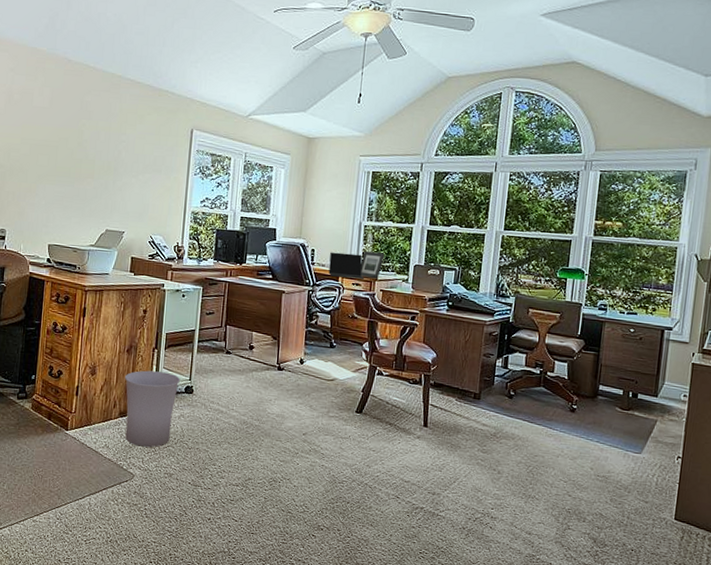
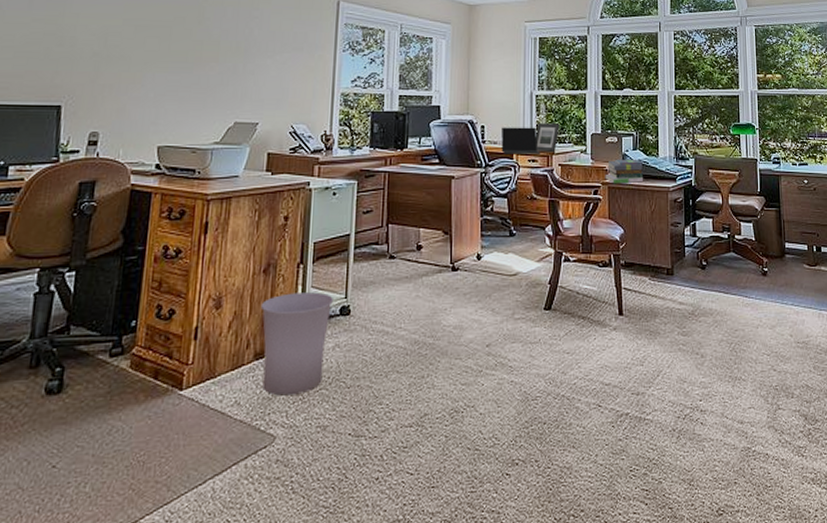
books: none [423,291,462,314] -> present [605,159,644,184]

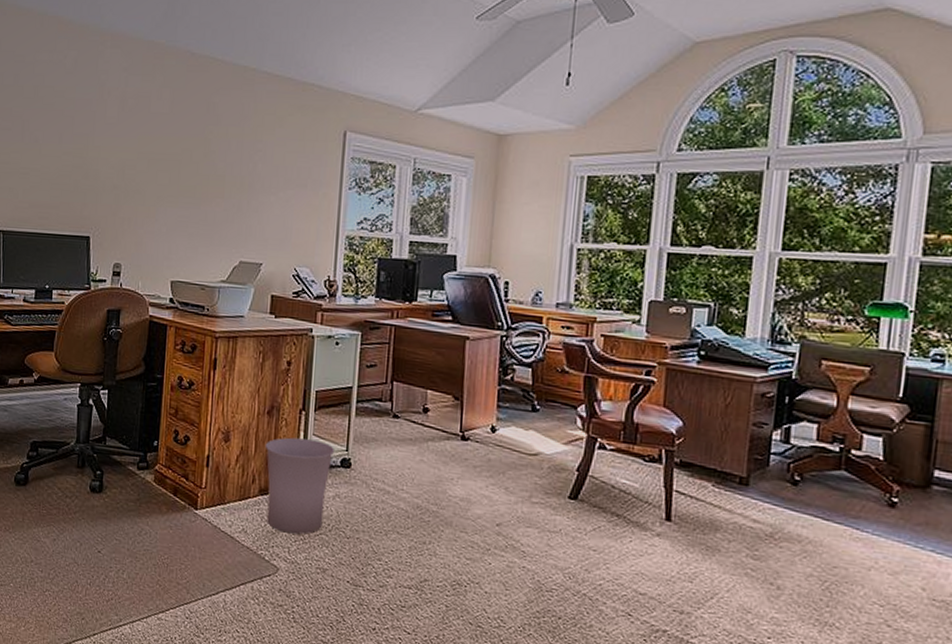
laptop: present [501,127,541,156] -> none [528,284,579,322]
picture frame: present [535,123,560,153] -> none [572,283,607,321]
books: present [605,159,644,184] -> none [663,335,720,368]

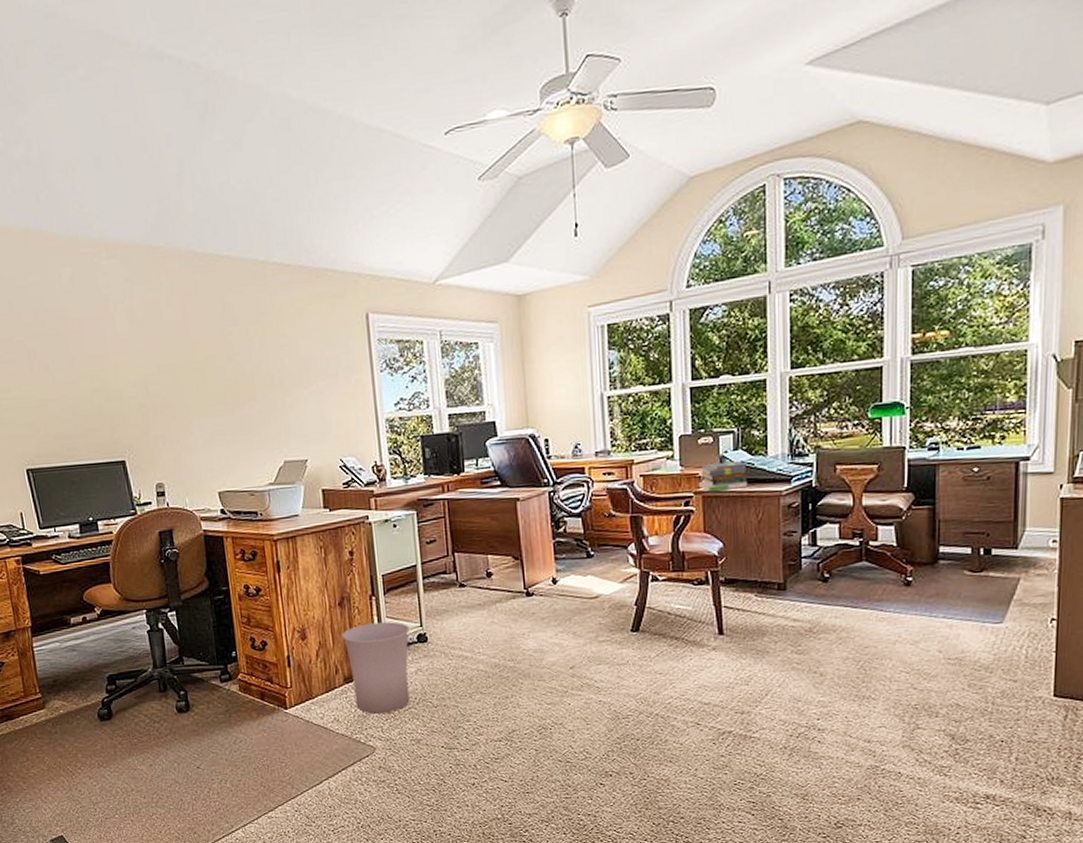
books: none [663,335,720,368] -> present [698,460,748,493]

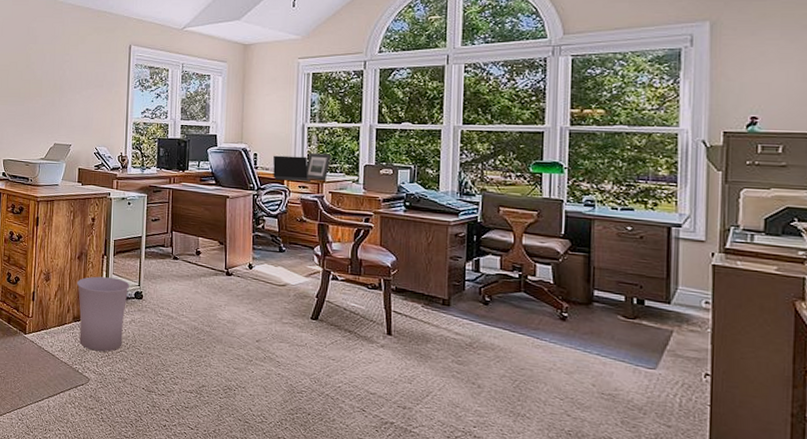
laptop: none [569,434,618,471] -> present [273,155,312,183]
picture frame: none [609,427,639,463] -> present [306,153,332,181]
books: present [698,460,748,493] -> none [377,190,421,215]

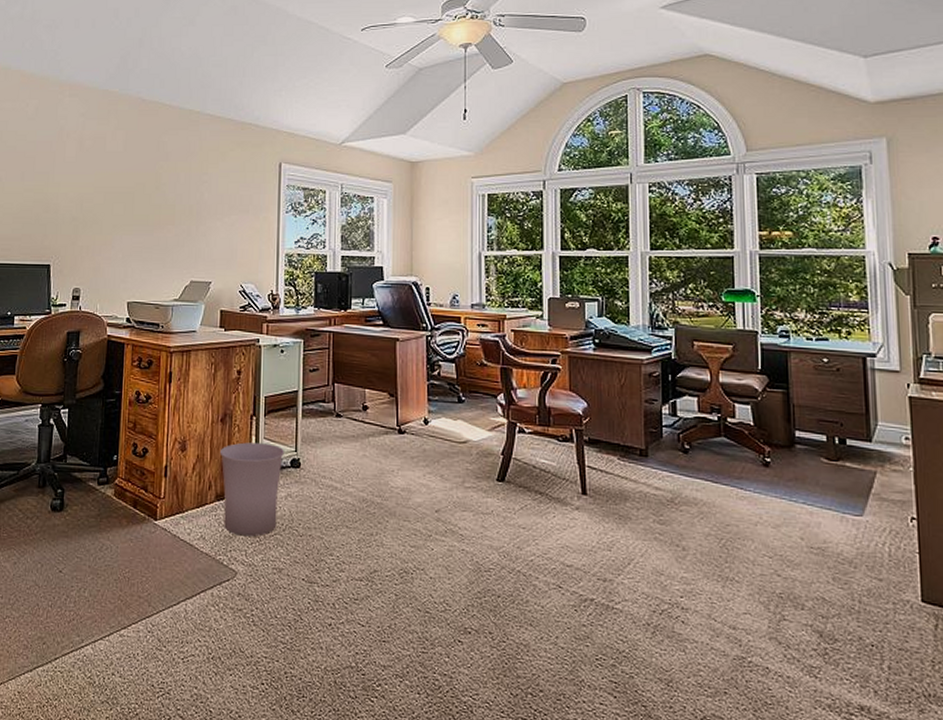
laptop: present [273,155,312,183] -> none [448,289,492,320]
picture frame: present [306,153,332,181] -> none [484,286,512,318]

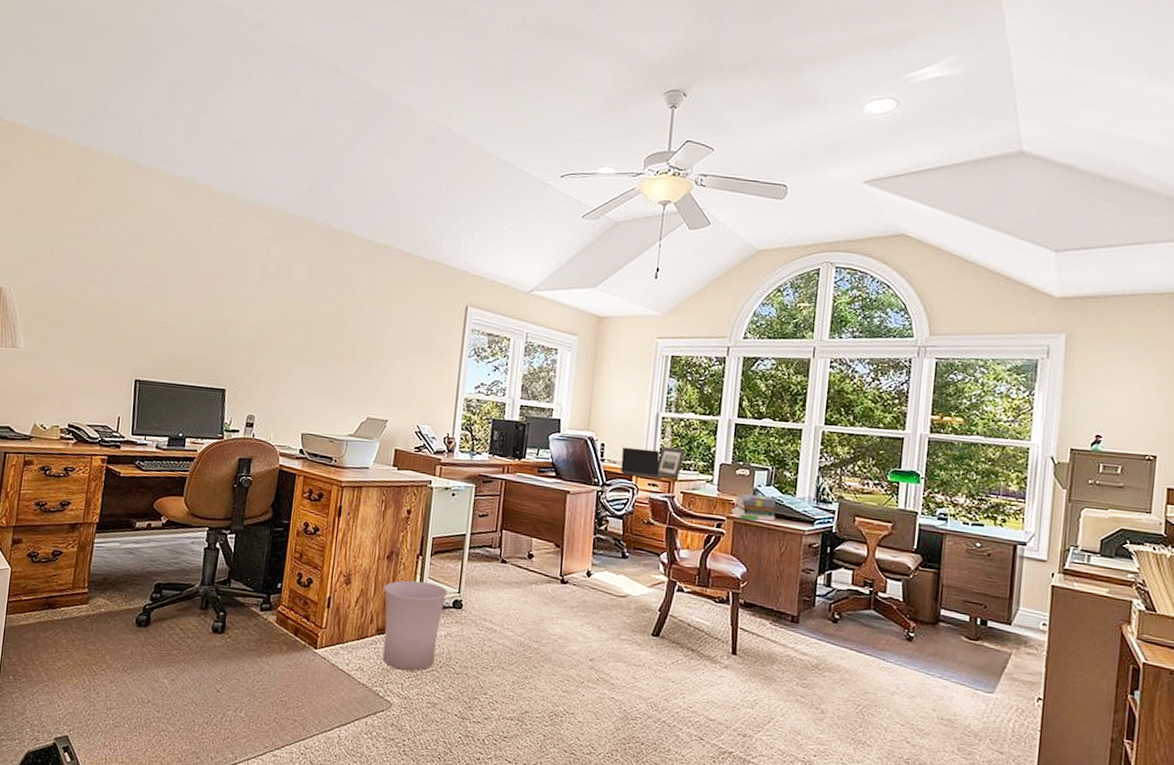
laptop: none [448,289,492,320] -> present [620,447,663,480]
picture frame: none [484,286,512,318] -> present [657,447,686,479]
books: none [565,326,612,354] -> present [731,494,776,522]

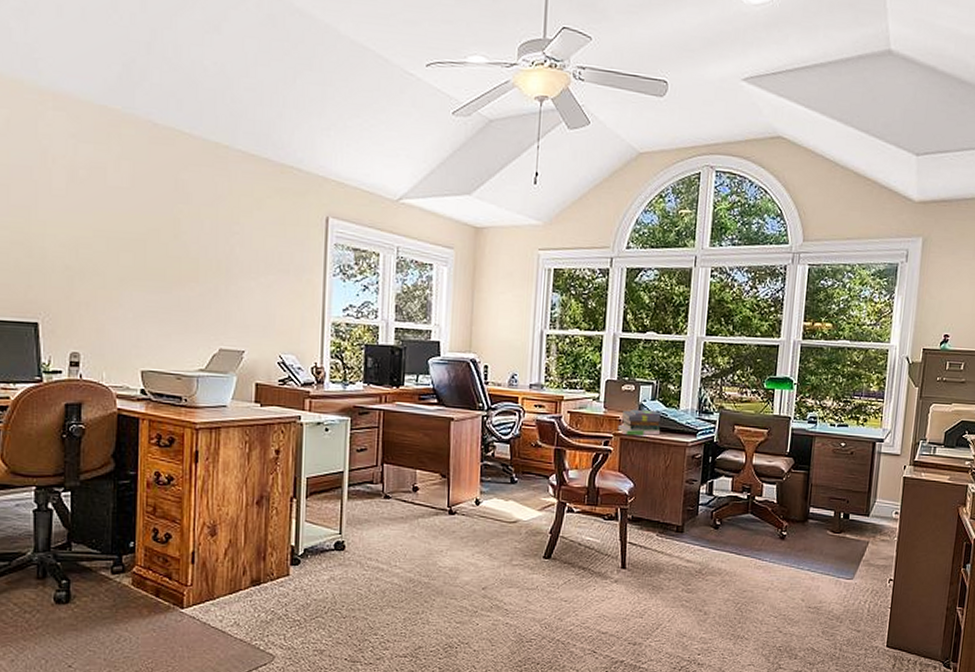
waste bin: present [382,580,448,671] -> none [255,526,327,621]
laptop: present [620,447,663,480] -> none [506,368,549,401]
picture frame: present [657,447,686,479] -> none [543,366,572,399]

